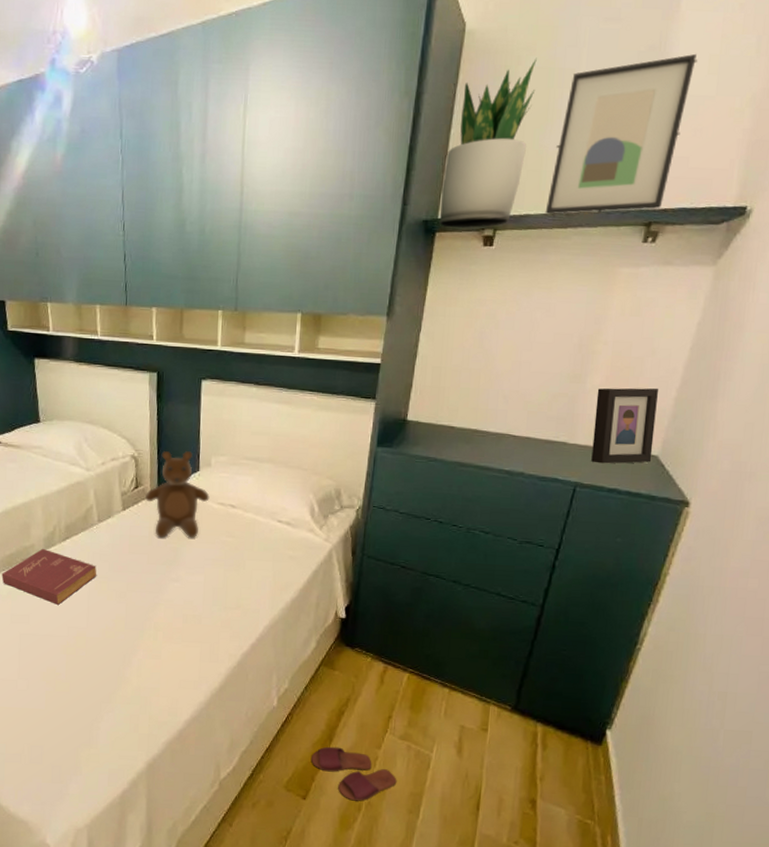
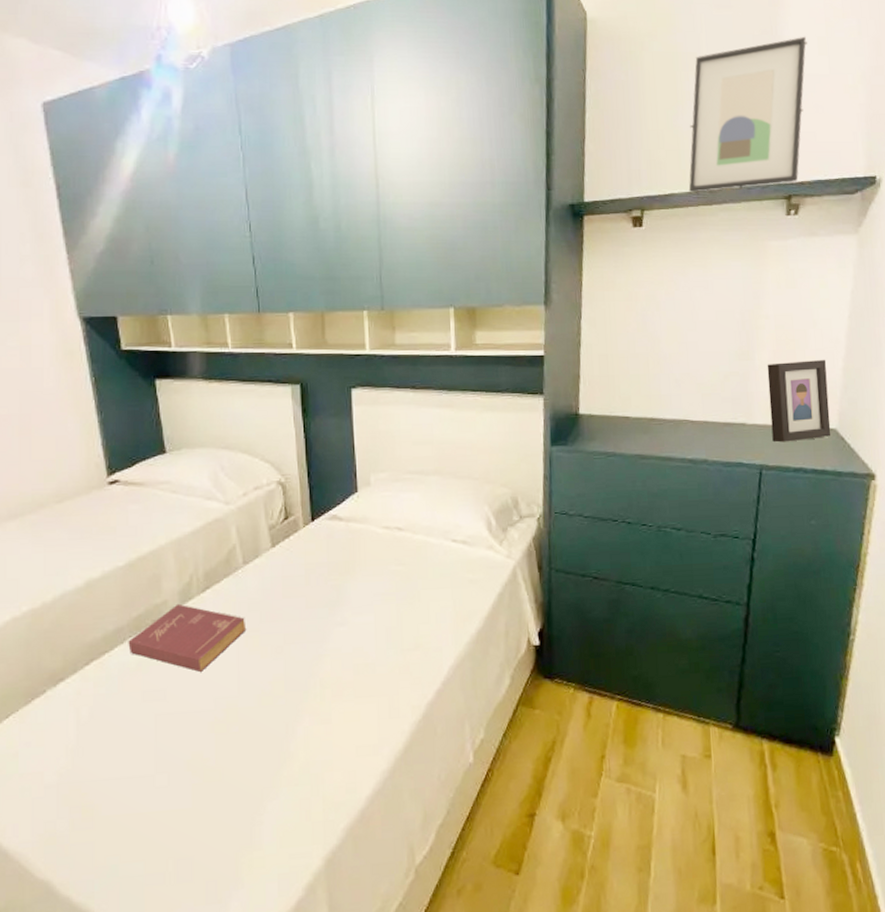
teddy bear: present [144,451,210,538] -> none [296,470,372,575]
slippers: present [311,746,397,801] -> none [520,802,621,867]
planter: present [439,57,537,228] -> none [583,43,662,211]

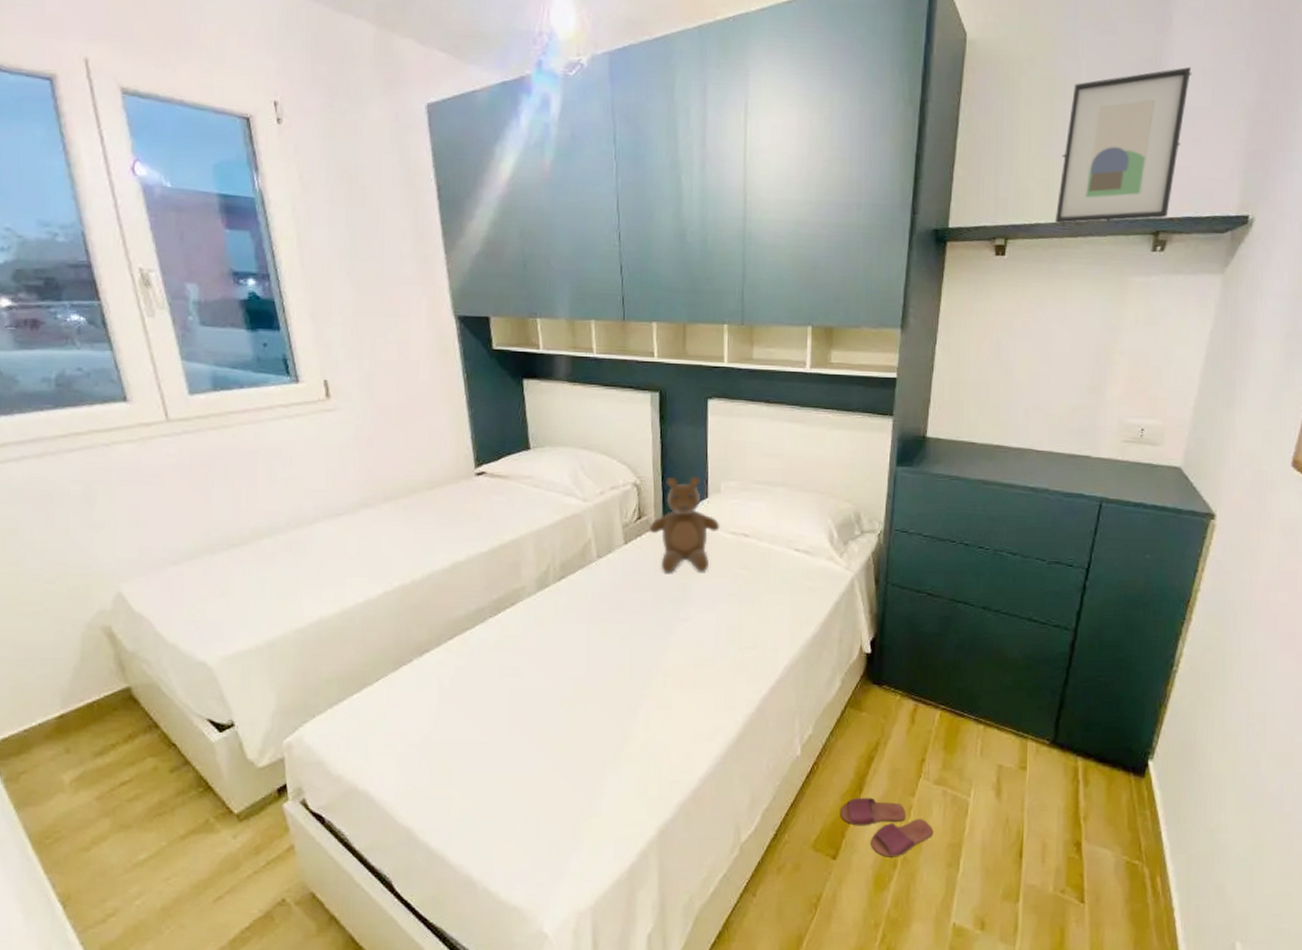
book: present [128,603,247,672] -> none [488,590,597,653]
teddy bear: none [296,470,372,575] -> present [648,477,720,573]
slippers: none [520,802,621,867] -> present [841,797,934,857]
picture frame: present [767,359,831,443] -> none [1115,397,1177,477]

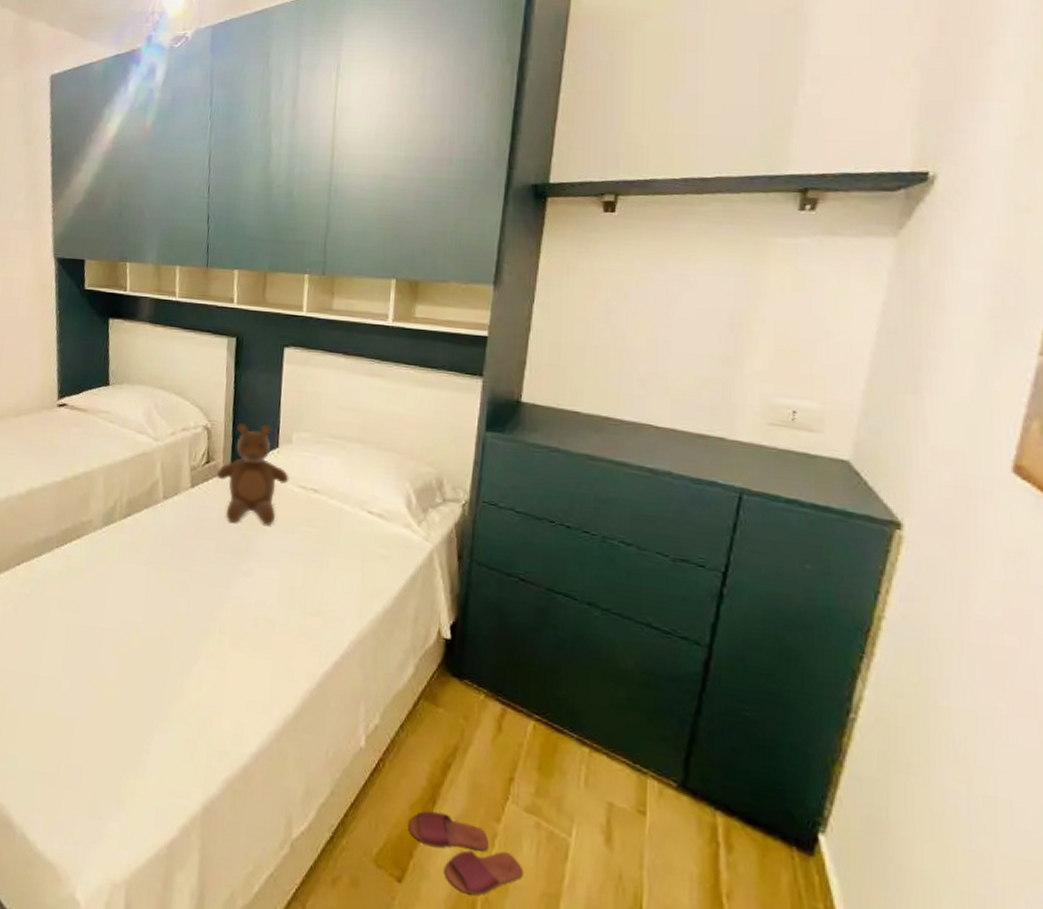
picture frame: present [1055,66,1192,224] -> none [675,14,843,180]

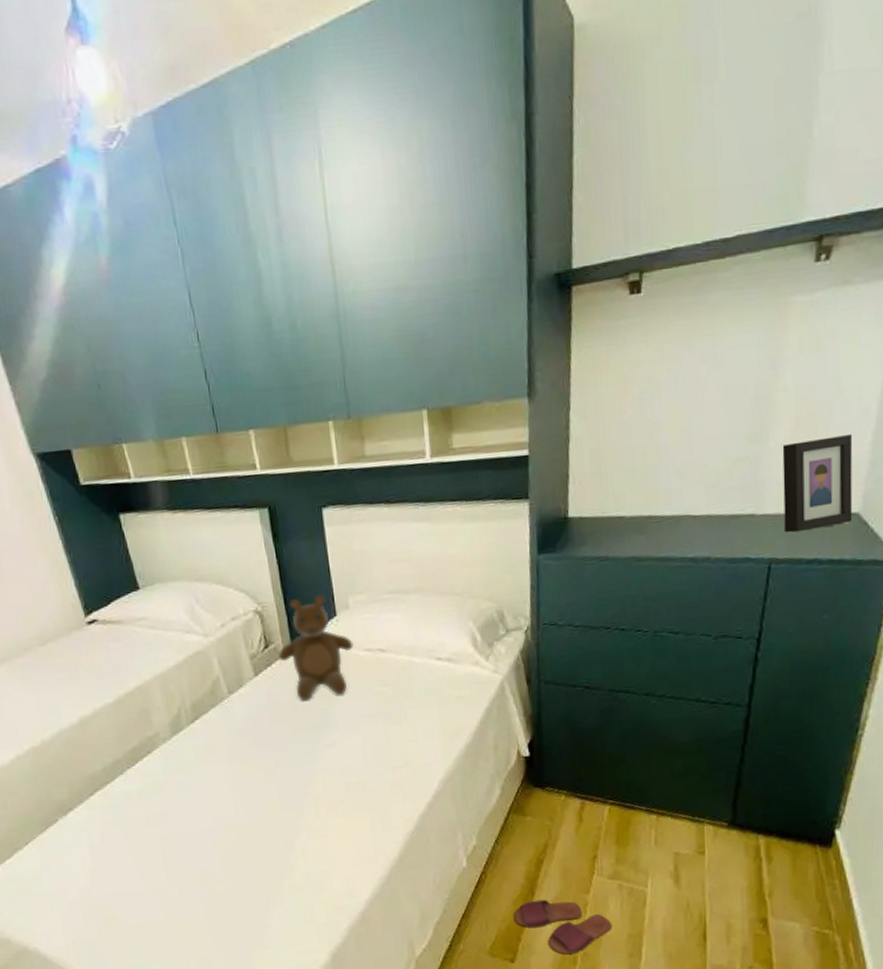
picture frame: none [759,374,842,469] -> present [782,433,853,533]

